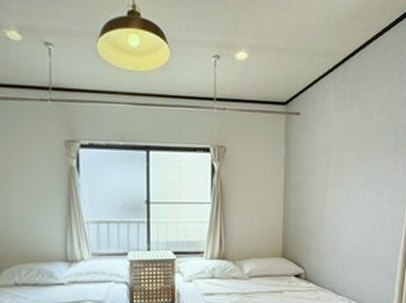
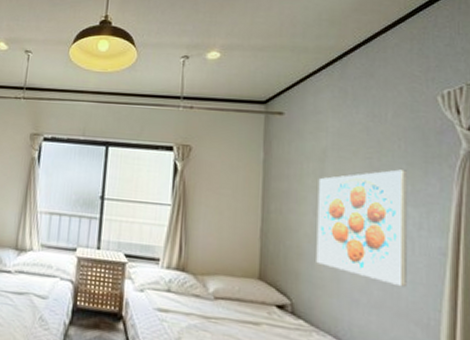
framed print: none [322,159,385,248] -> present [316,169,408,288]

